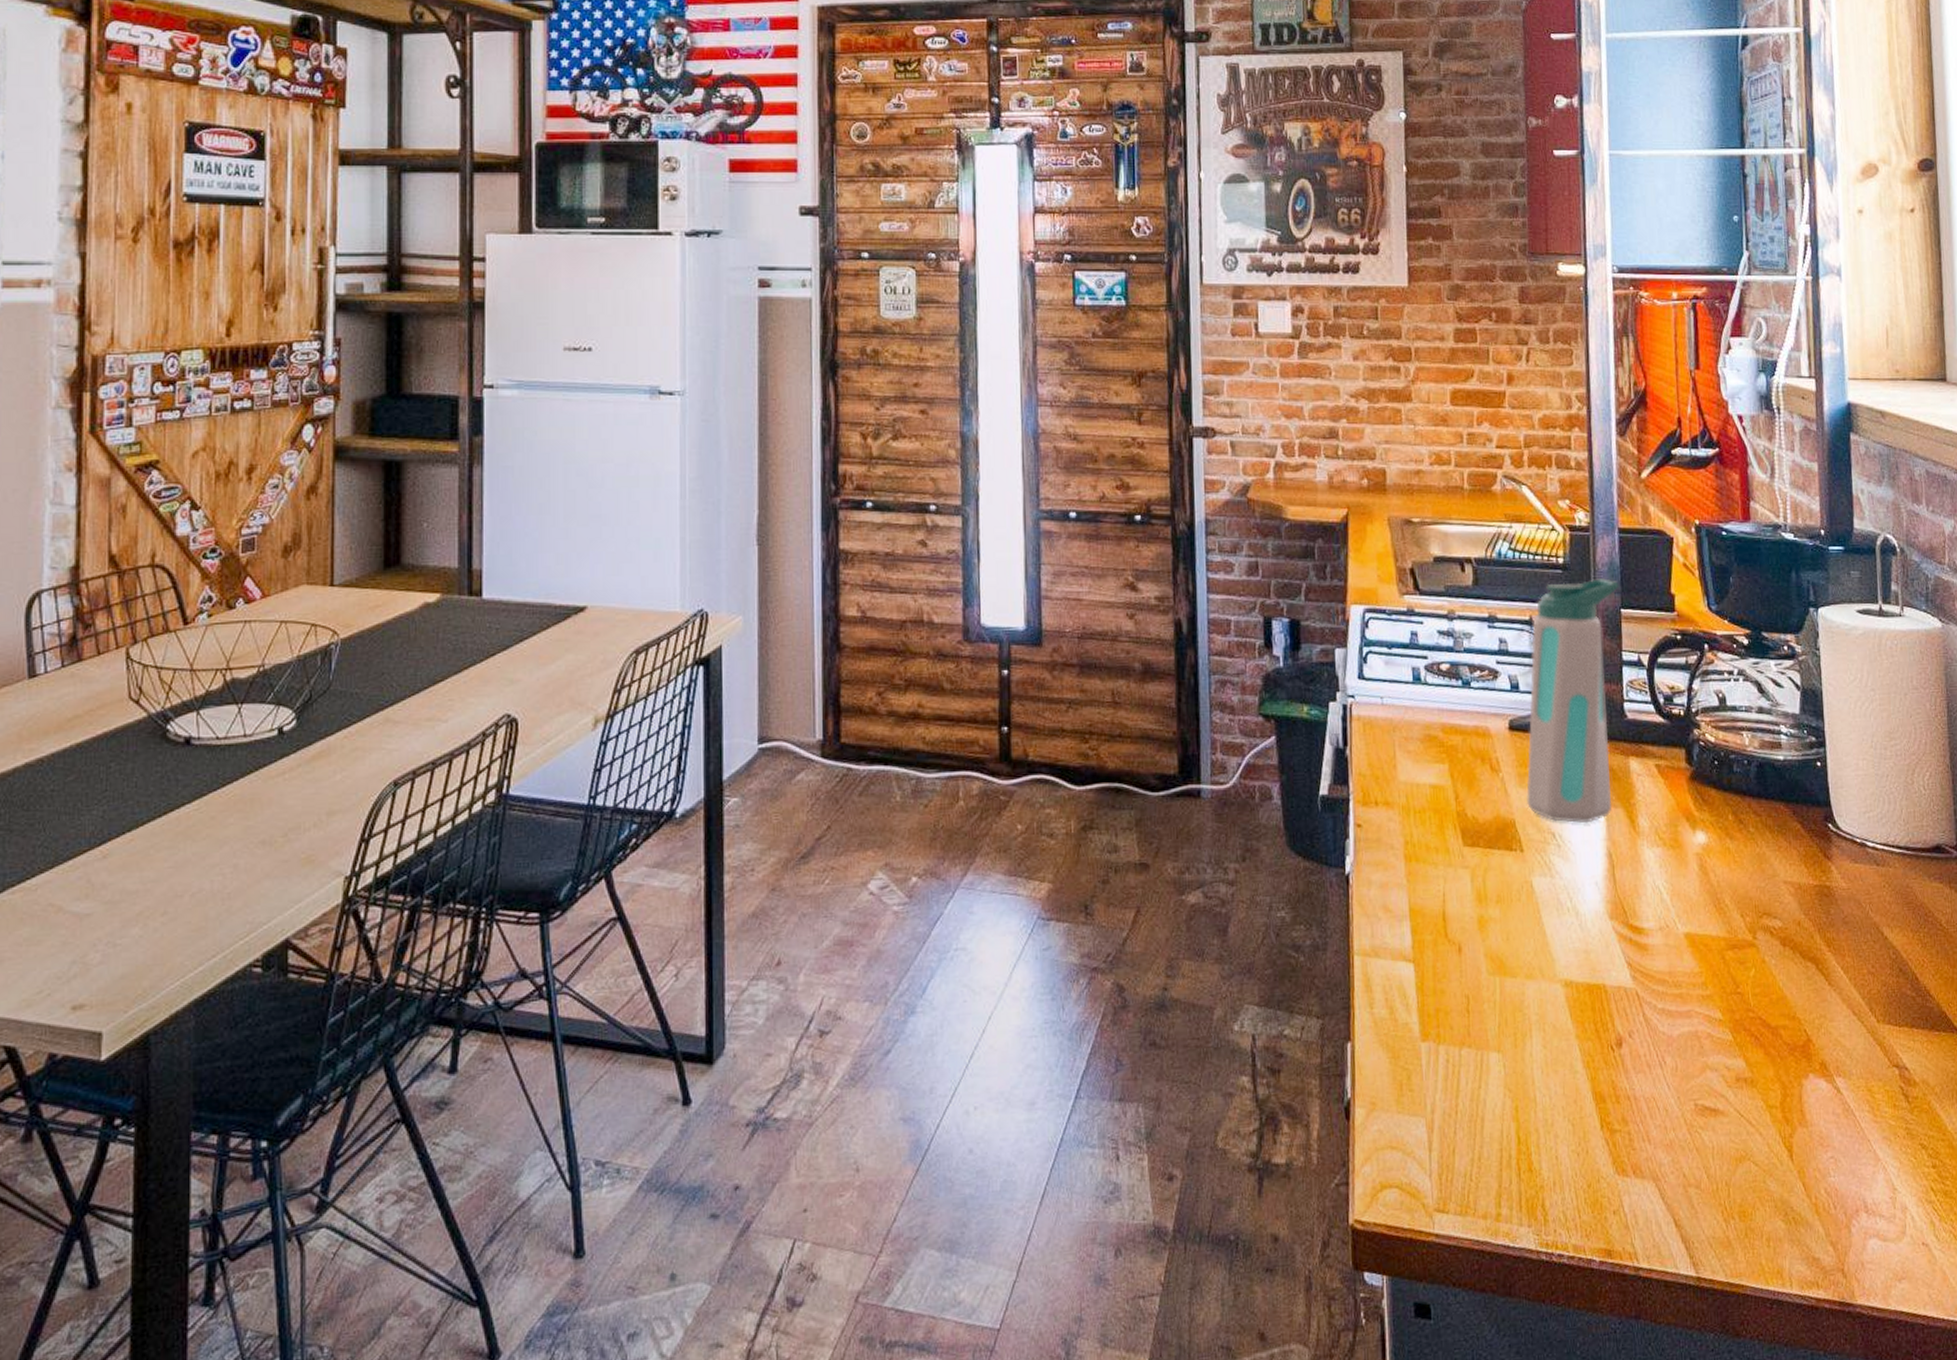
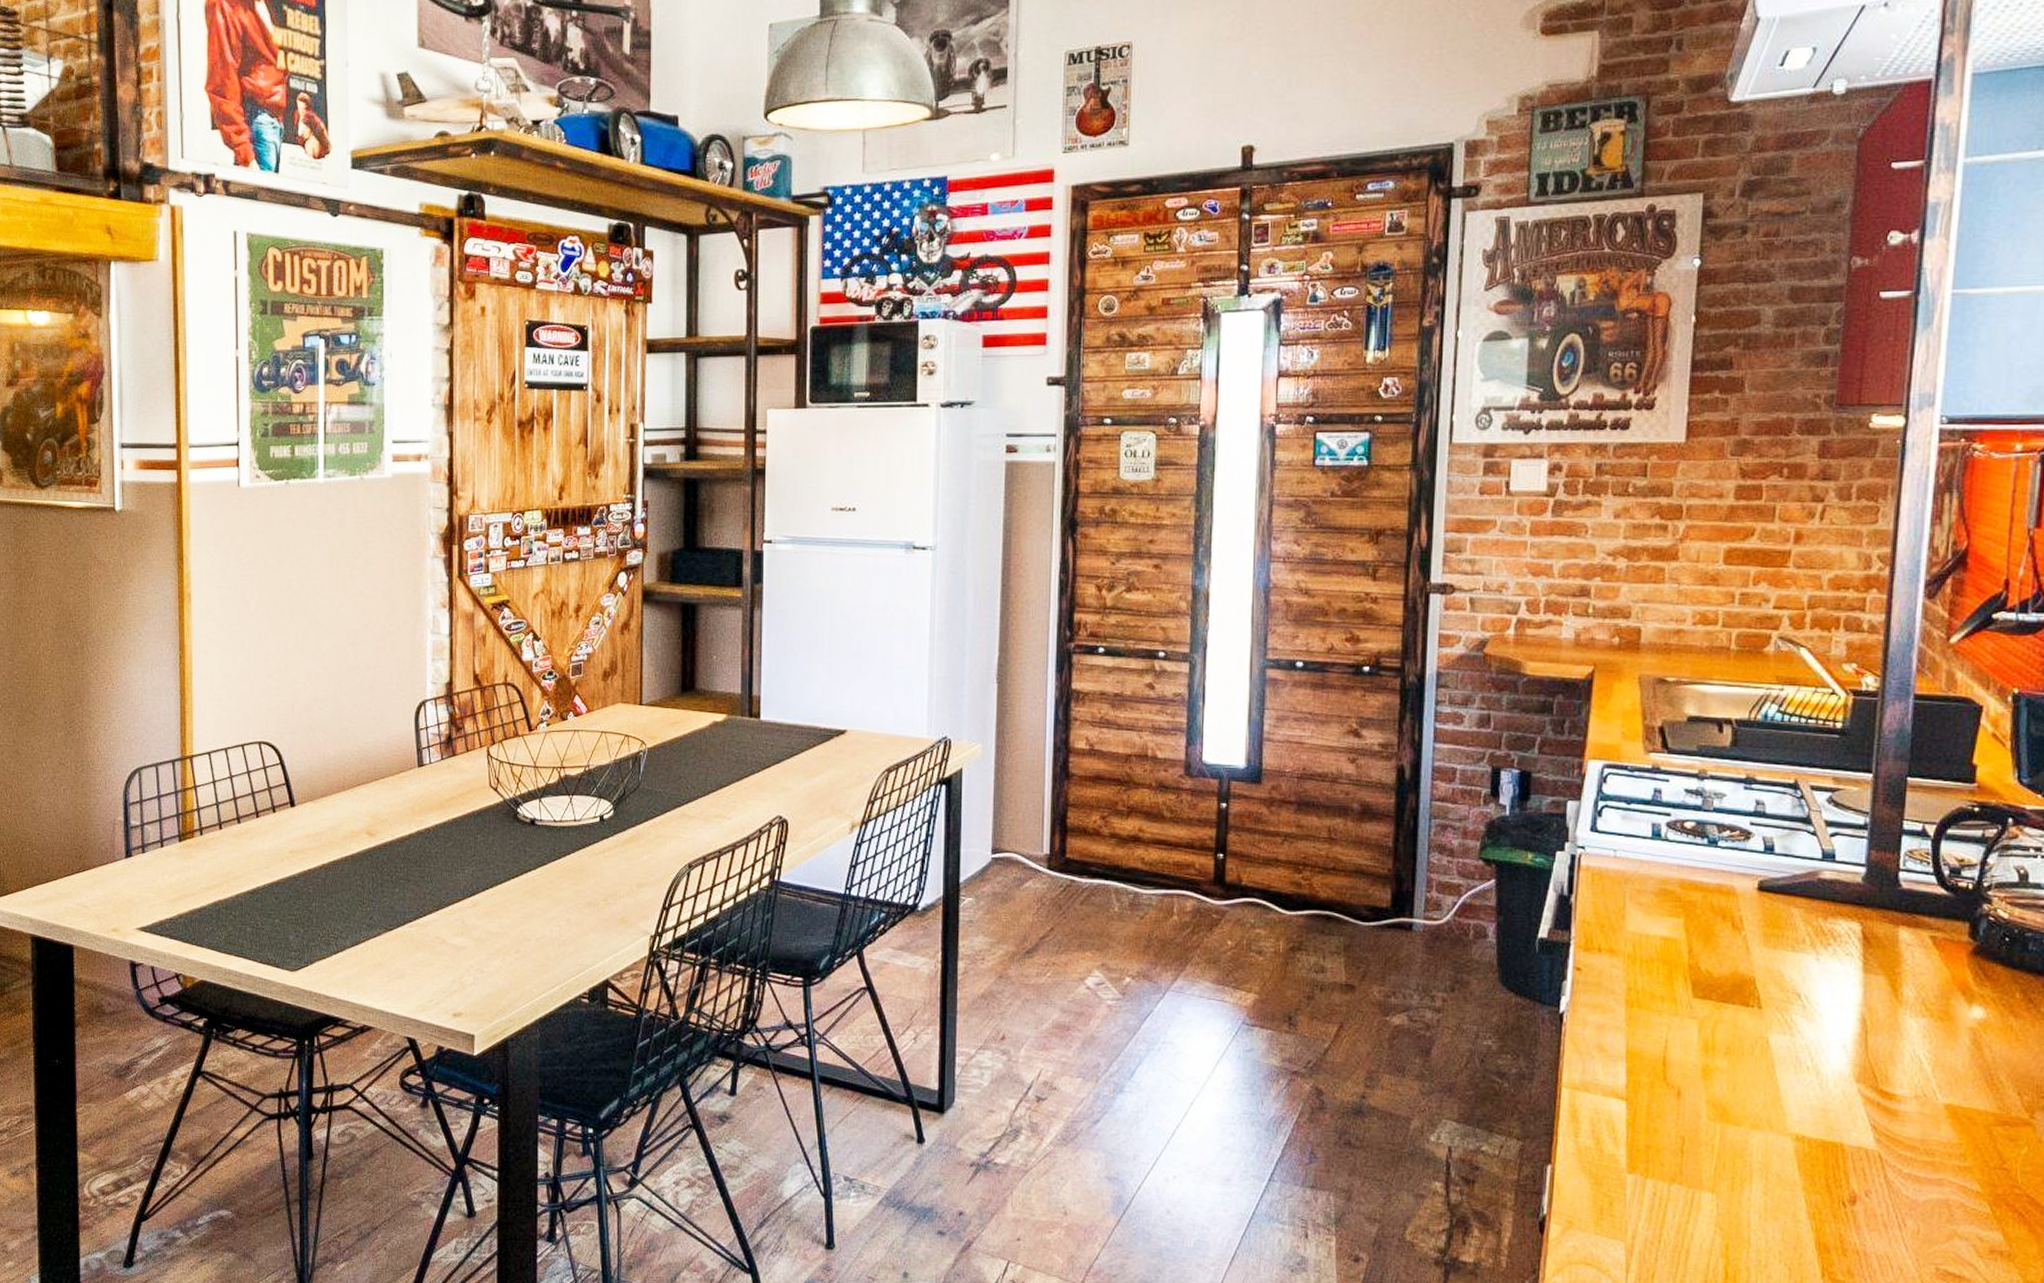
water bottle: present [1526,578,1619,823] -> none [1771,745,1908,986]

